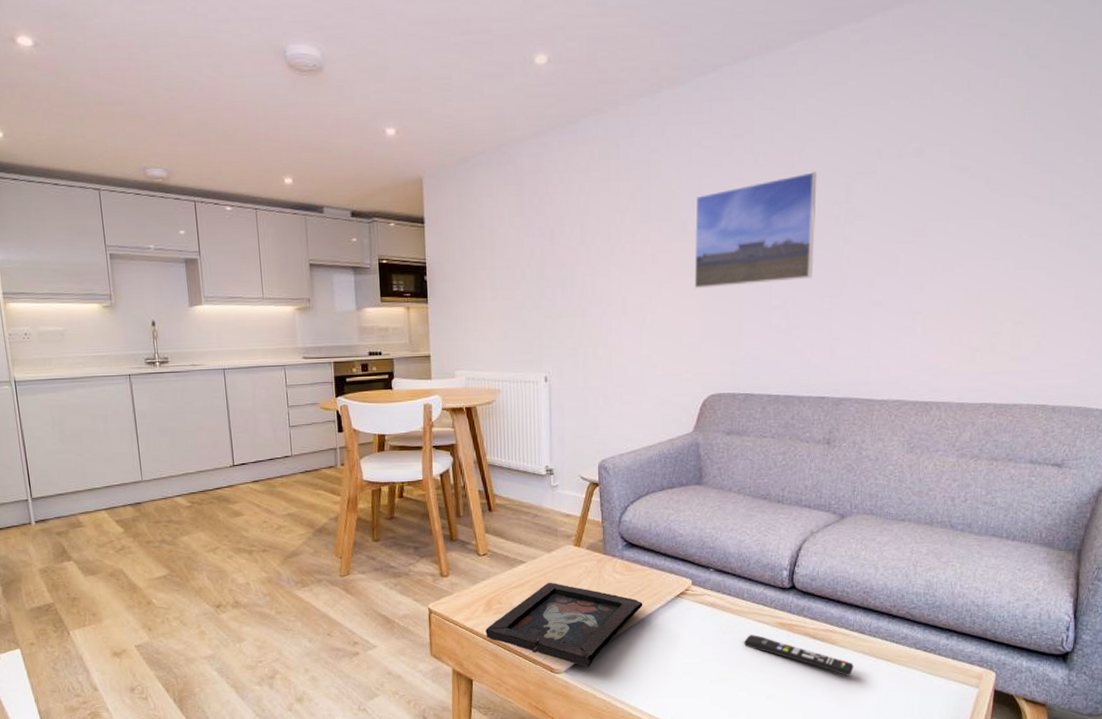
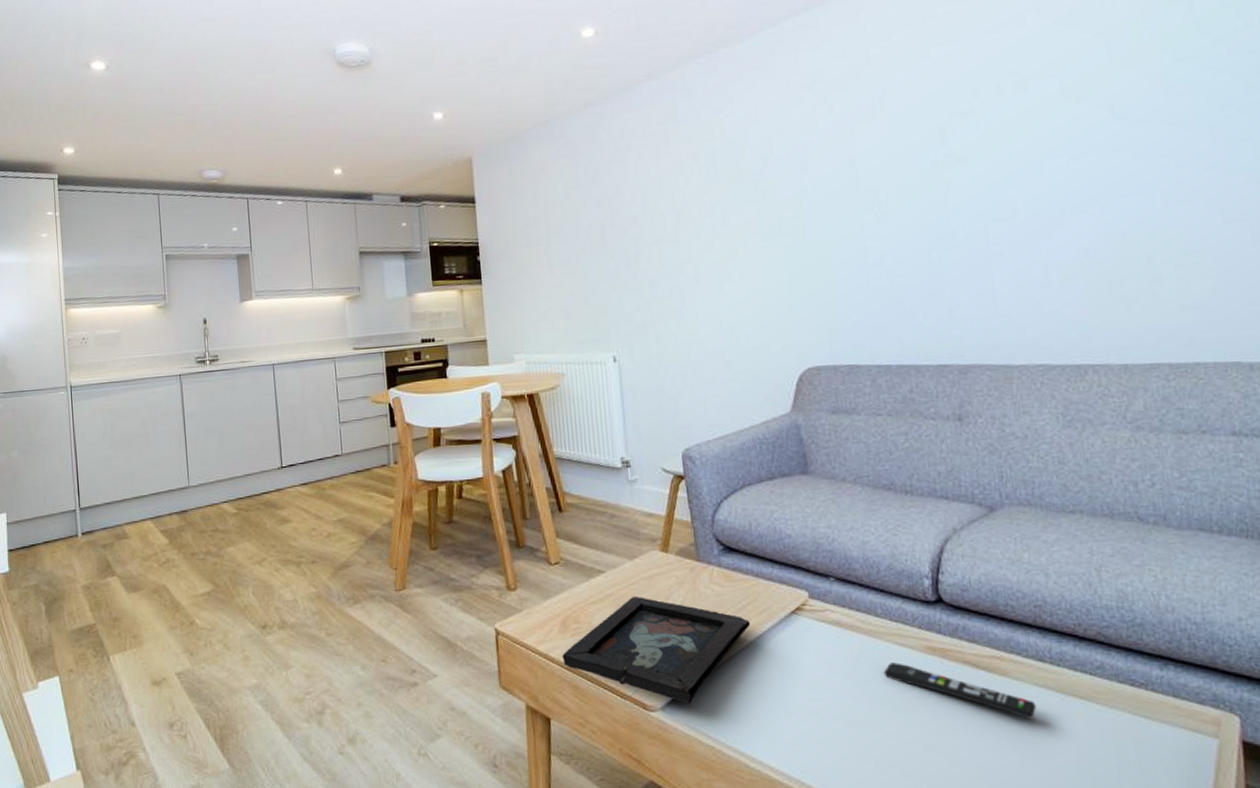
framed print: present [694,172,817,289] -> none [766,117,914,251]

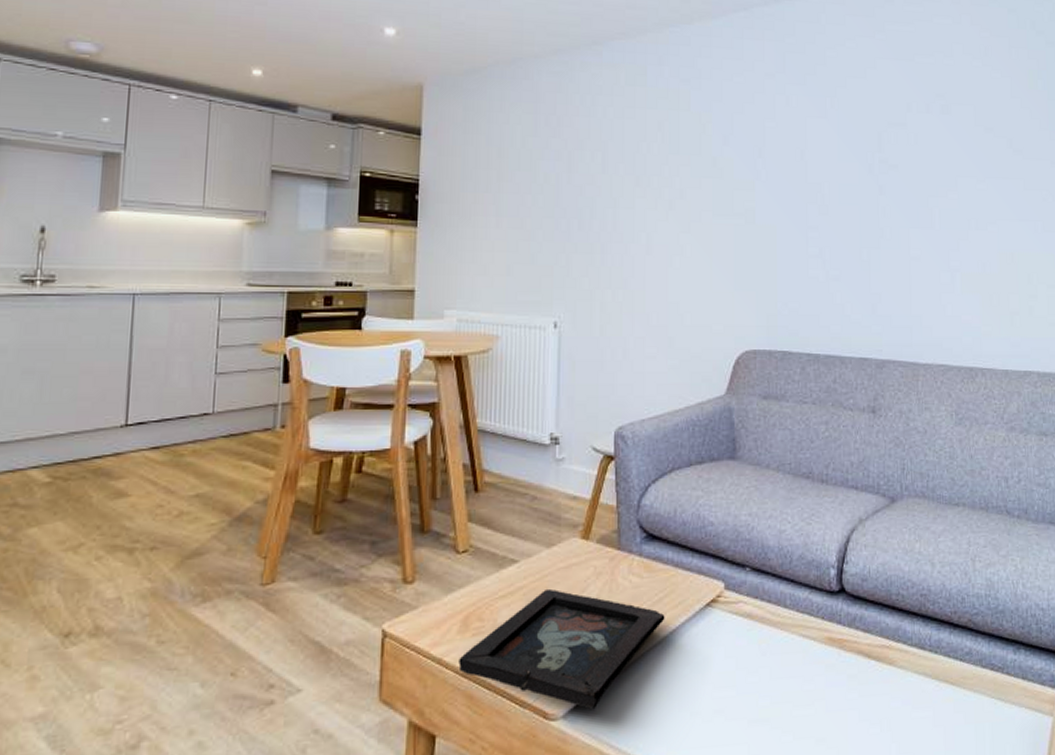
remote control: present [883,662,1037,719] -> none [786,655,915,707]

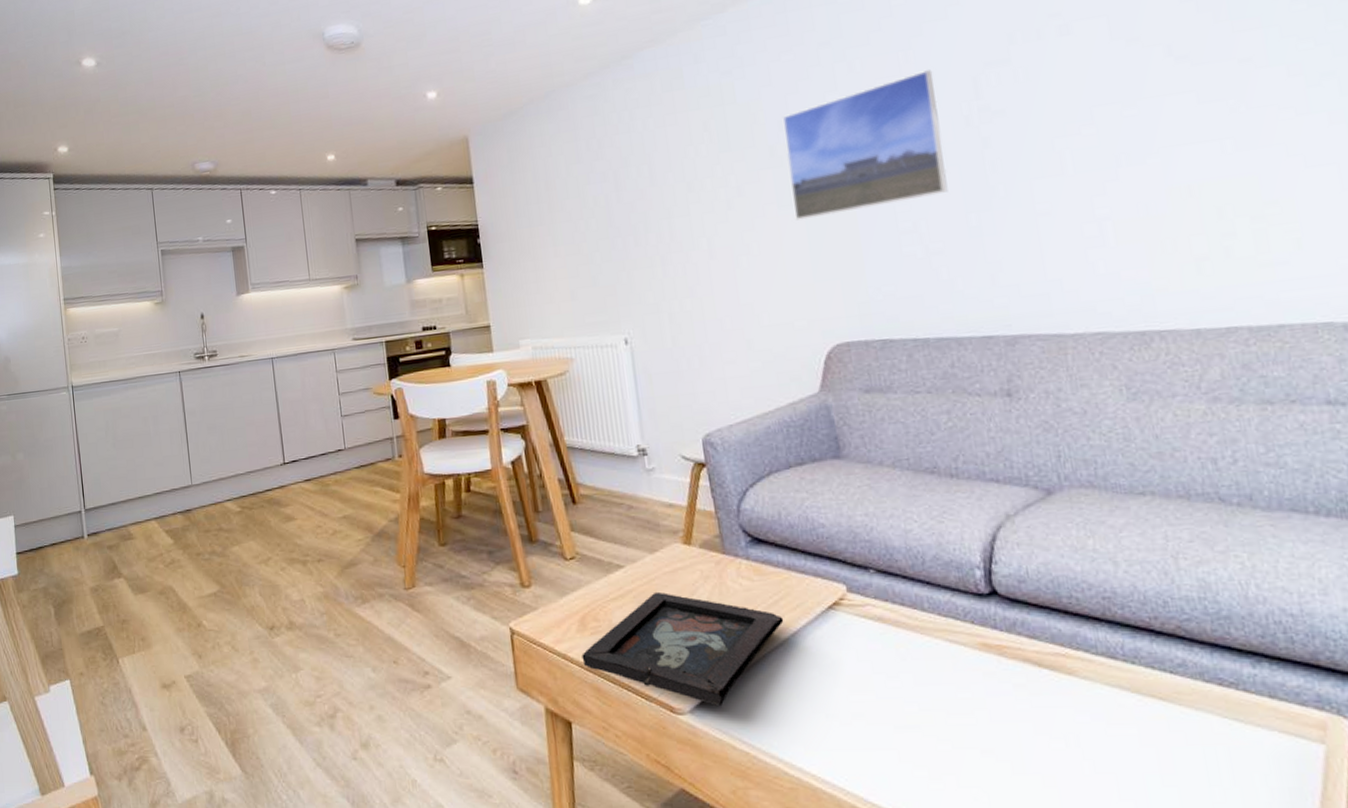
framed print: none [726,118,850,231] -> present [782,70,948,220]

